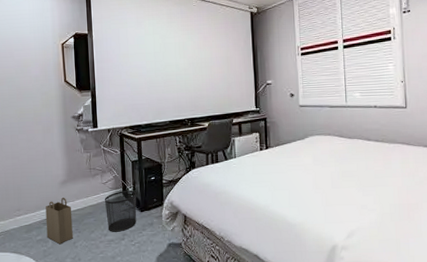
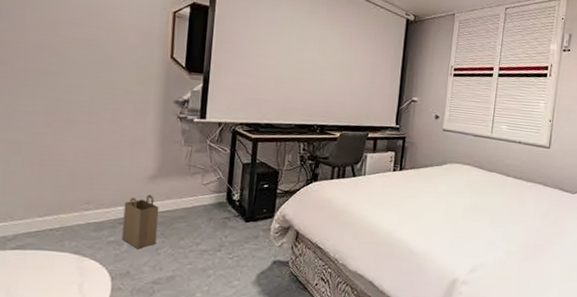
waste bin: present [104,190,137,232] -> none [202,195,244,242]

